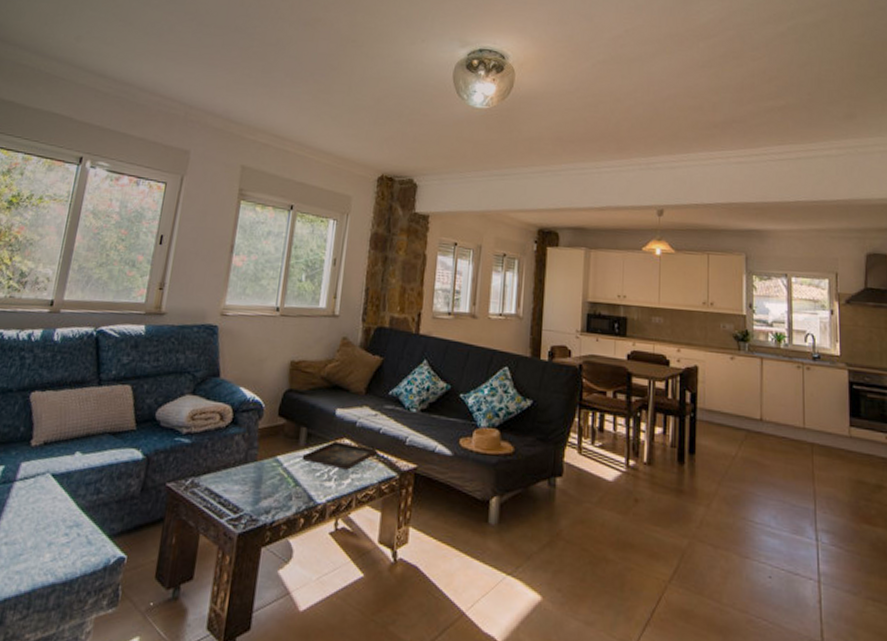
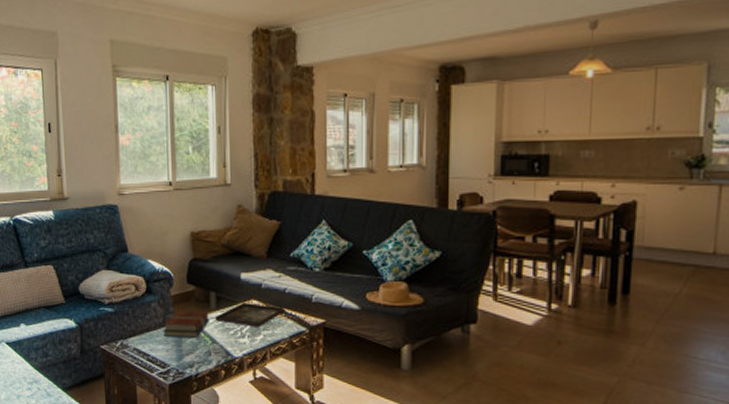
books: none [242,446,297,479] -> present [163,311,210,338]

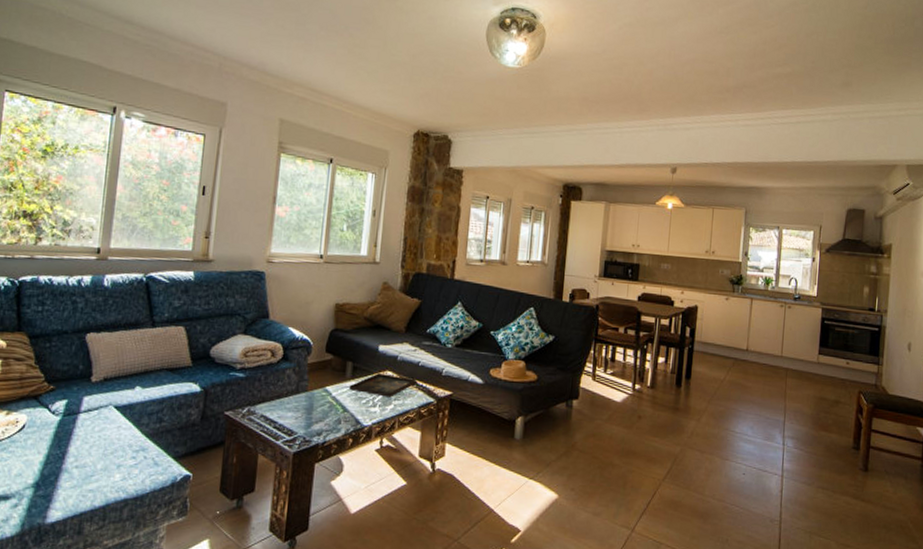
books: present [163,311,210,338] -> none [294,378,344,406]

